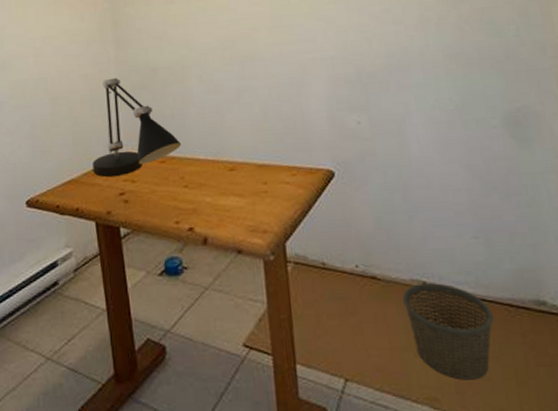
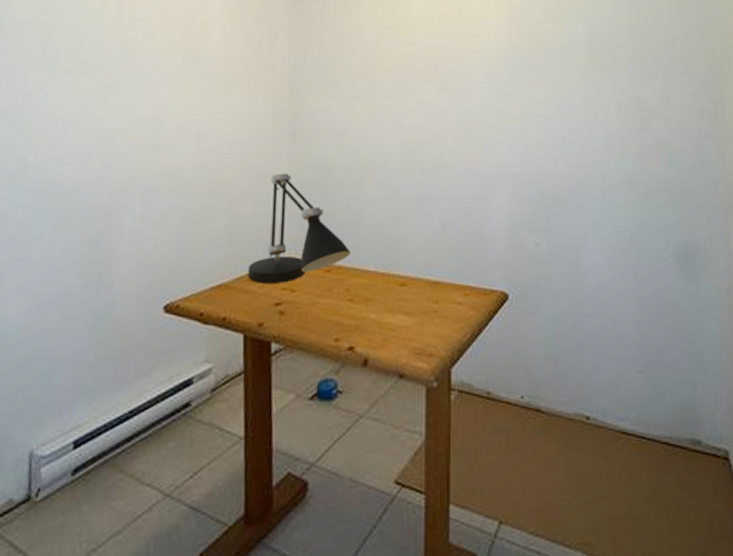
basket: present [402,283,494,380] -> none [564,418,651,523]

